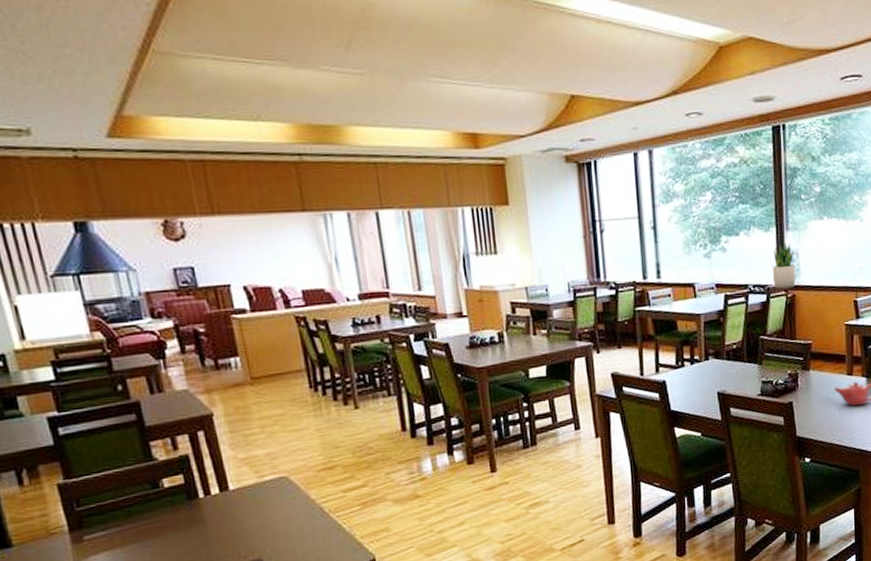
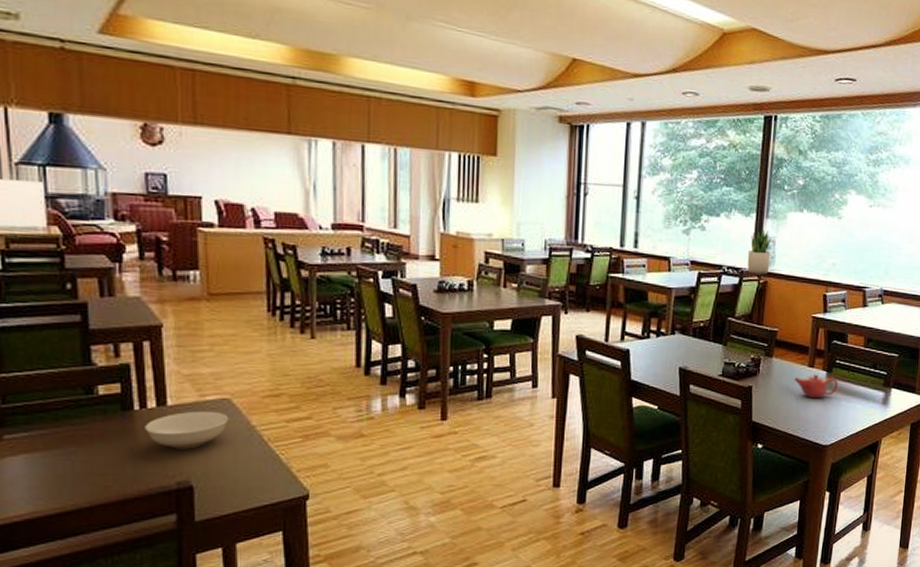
bowl: none [212,490,289,531] -> present [145,410,229,449]

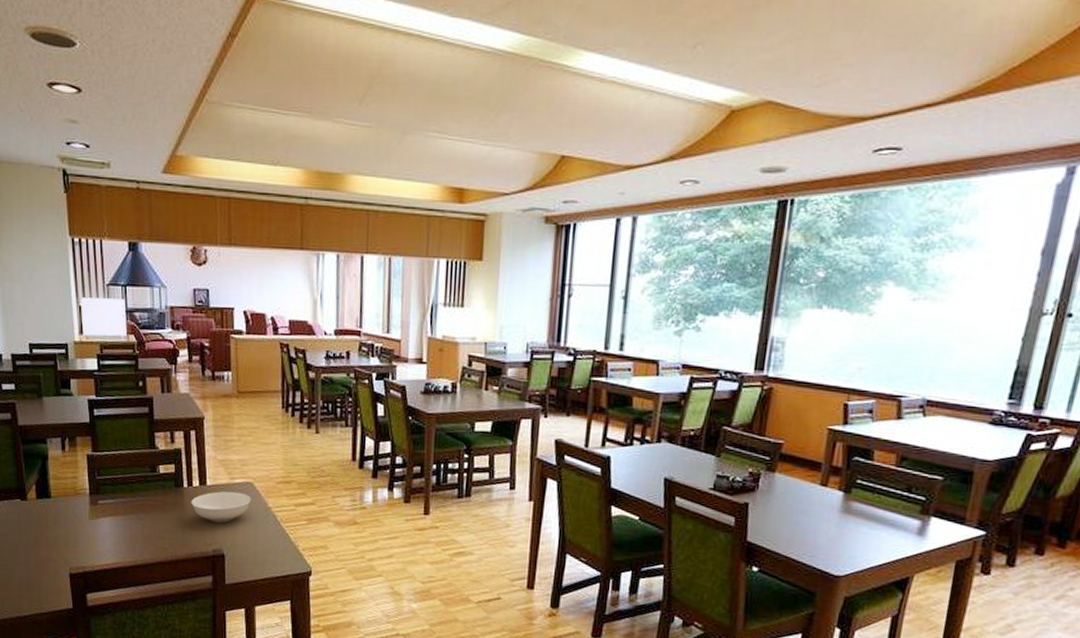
planter: present [747,231,771,275] -> none [749,331,779,380]
teapot: present [794,374,838,399] -> none [801,494,858,522]

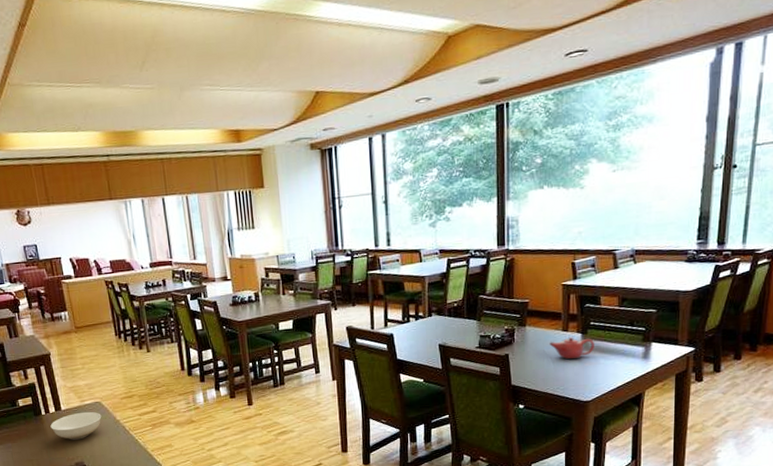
teapot: none [801,494,858,522] -> present [549,337,594,360]

